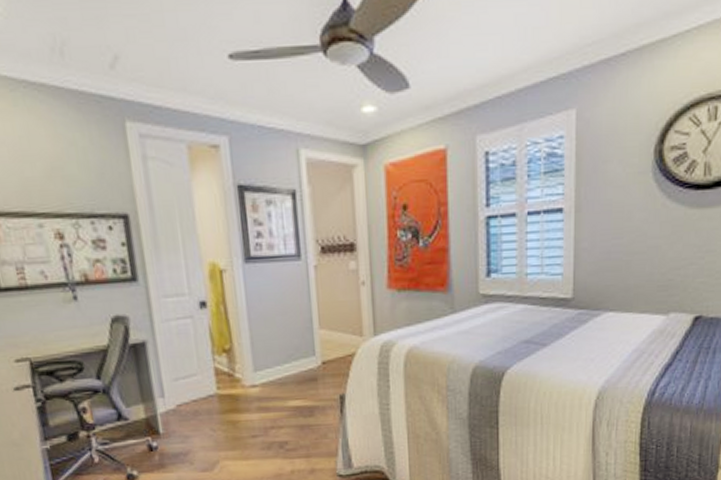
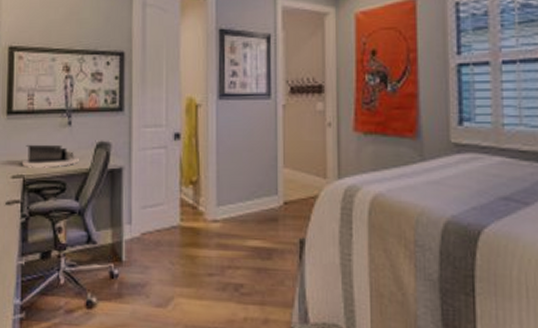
desk organizer: none [24,322,94,350] -> present [21,144,79,168]

